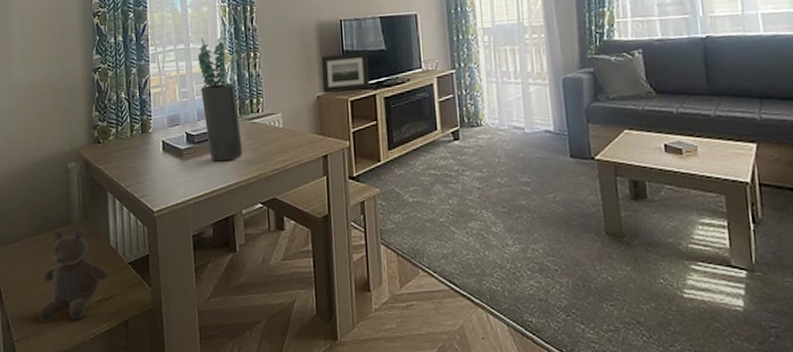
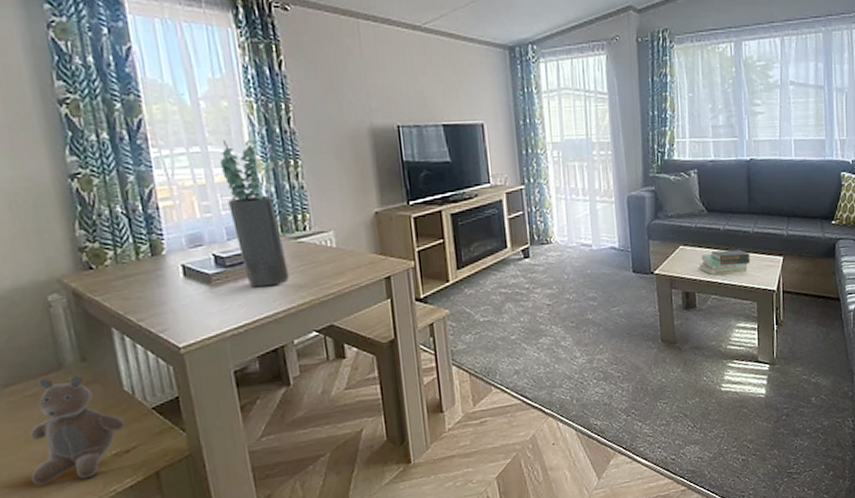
picture frame: present [321,51,369,94] -> none [377,163,434,209]
books: none [648,134,714,163] -> present [699,249,751,275]

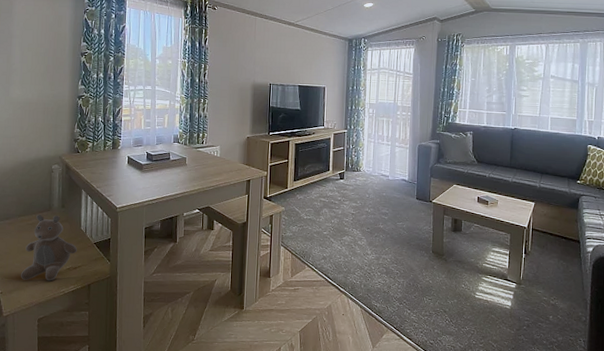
vase: present [221,132,290,288] -> none [161,80,189,177]
books: present [699,249,751,275] -> none [467,192,508,211]

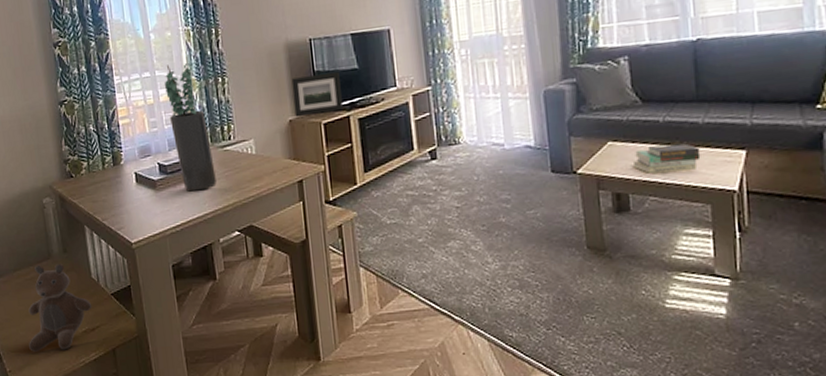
vase: none [161,80,189,177] -> present [165,56,218,192]
picture frame: none [252,108,287,137] -> present [291,71,343,118]
books: none [467,192,508,211] -> present [632,143,701,174]

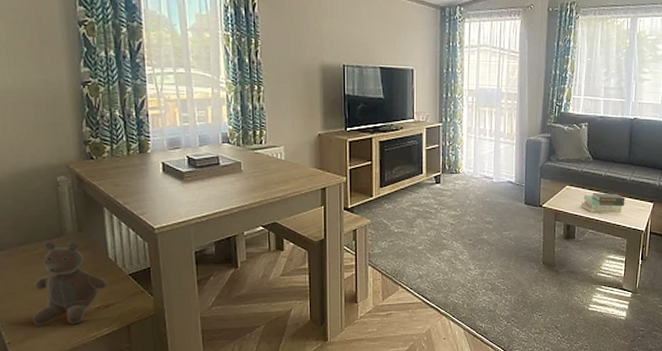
vase: present [165,56,218,192] -> none [200,60,246,187]
picture frame: present [291,71,343,118] -> none [323,97,367,133]

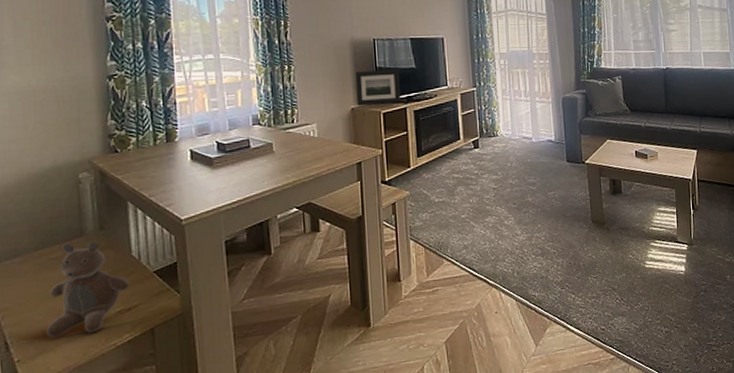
picture frame: none [323,97,367,133] -> present [355,69,401,106]
books: present [580,193,625,214] -> none [624,143,669,165]

